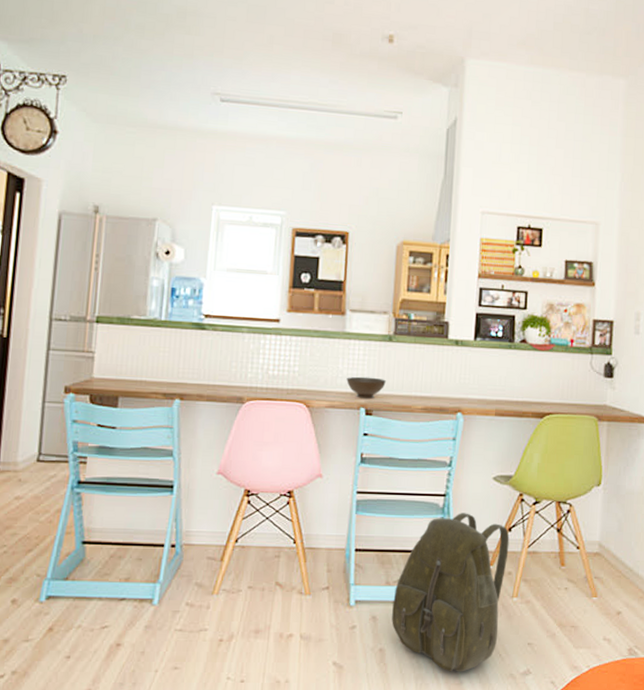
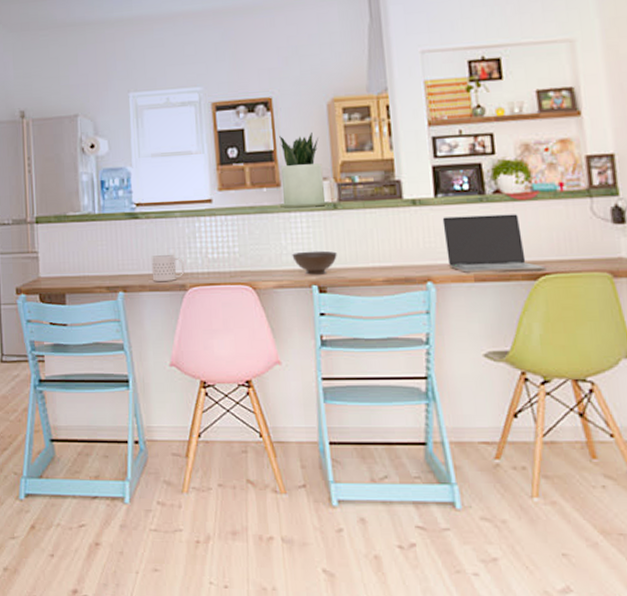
mug: none [211,366,245,394] -> present [151,254,185,282]
planter: none [341,269,387,338] -> present [279,133,330,209]
backpack: present [392,513,510,672] -> none [382,397,521,587]
laptop: none [476,358,551,410] -> present [442,214,546,273]

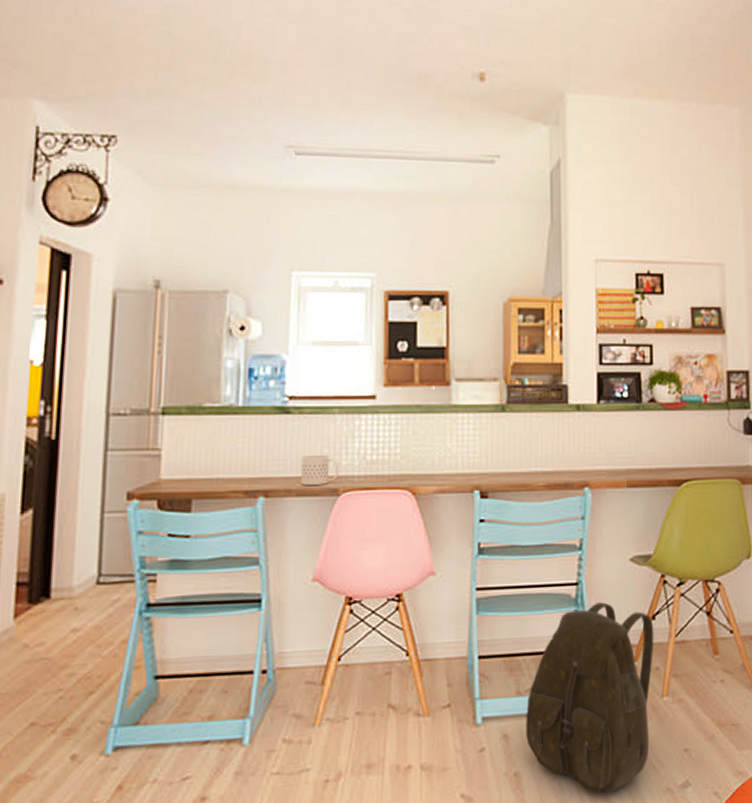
planter: present [279,133,330,209] -> none [447,331,499,409]
bowl: present [292,250,337,276] -> none [456,454,501,481]
backpack: none [382,397,521,587] -> present [526,602,654,793]
laptop: present [442,214,546,273] -> none [603,422,689,478]

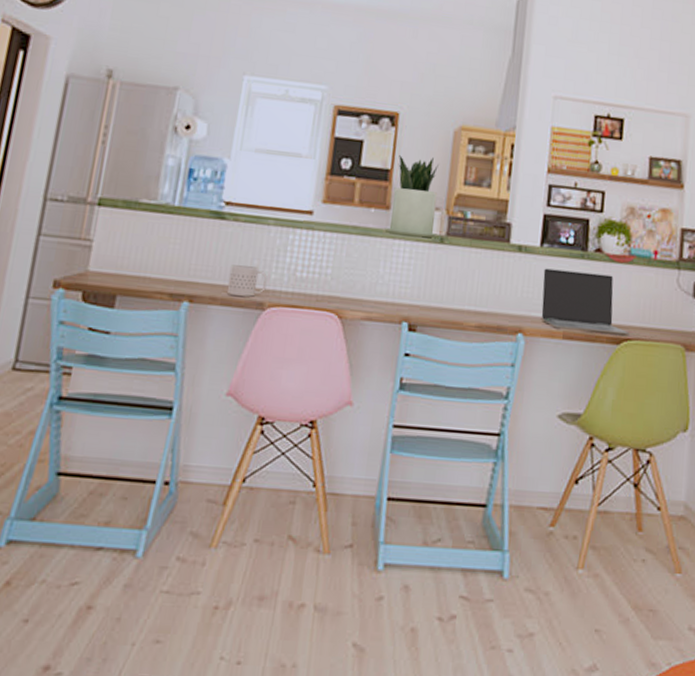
planter: none [447,331,499,409] -> present [384,155,439,239]
backpack: present [526,602,654,793] -> none [427,457,576,664]
laptop: none [603,422,689,478] -> present [541,268,629,335]

